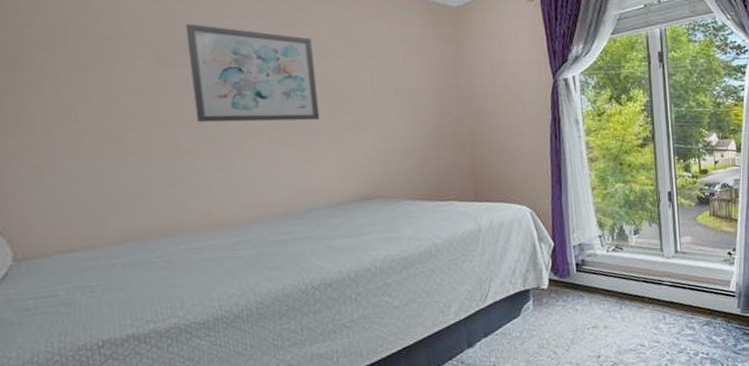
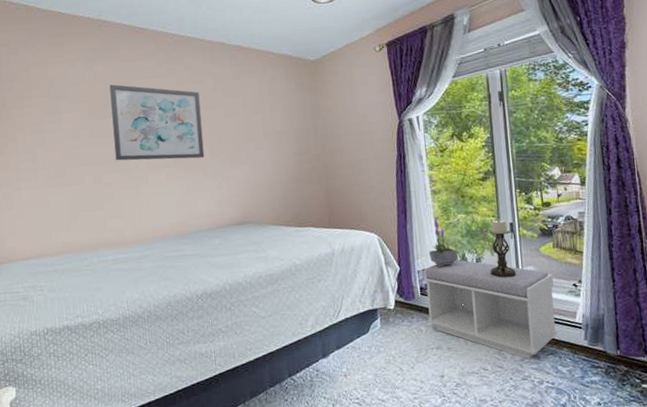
bench: none [579,232,713,332] -> present [423,259,558,359]
potted plant: none [585,186,615,240] -> present [428,216,458,266]
candle holder: none [646,188,674,250] -> present [488,219,517,278]

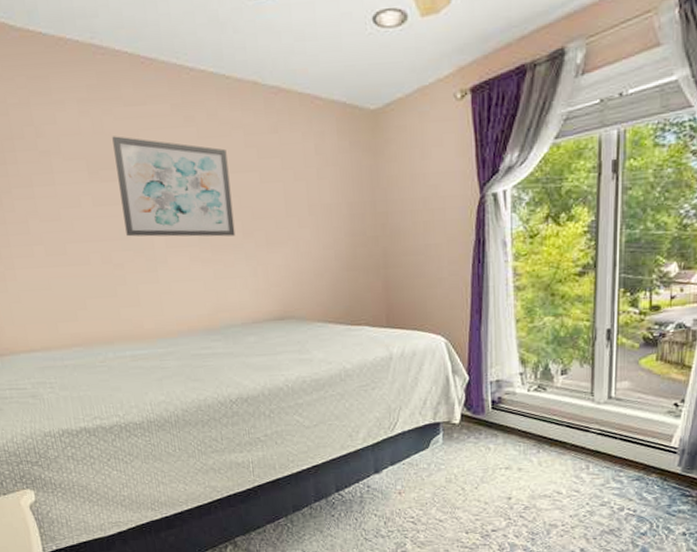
bench: present [423,259,558,359] -> none [497,370,652,484]
potted plant: present [428,216,458,266] -> none [505,317,539,377]
candle holder: present [488,219,517,278] -> none [576,324,608,394]

